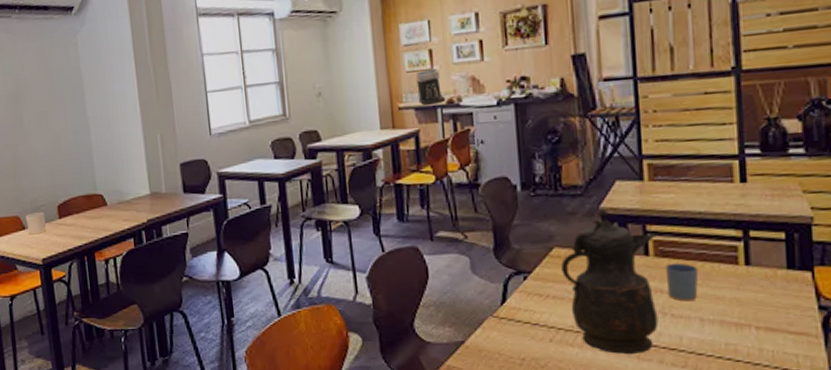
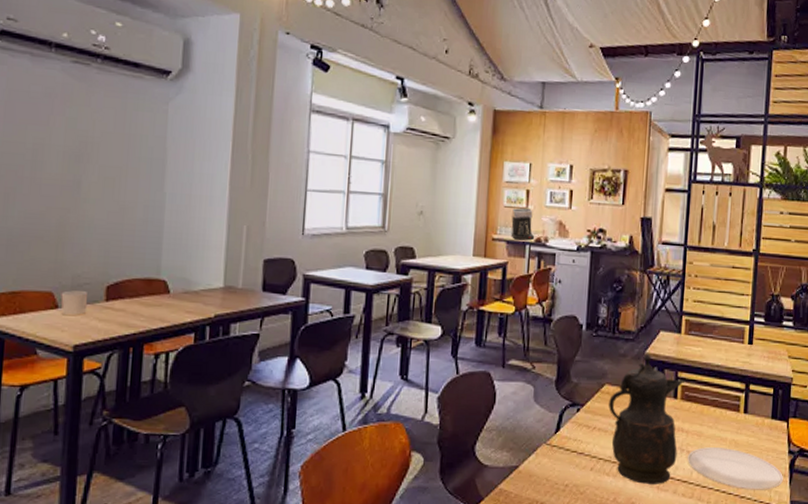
mug: present [665,262,699,302] -> none [687,406,711,441]
plate: none [673,308,814,356] -> present [688,447,783,490]

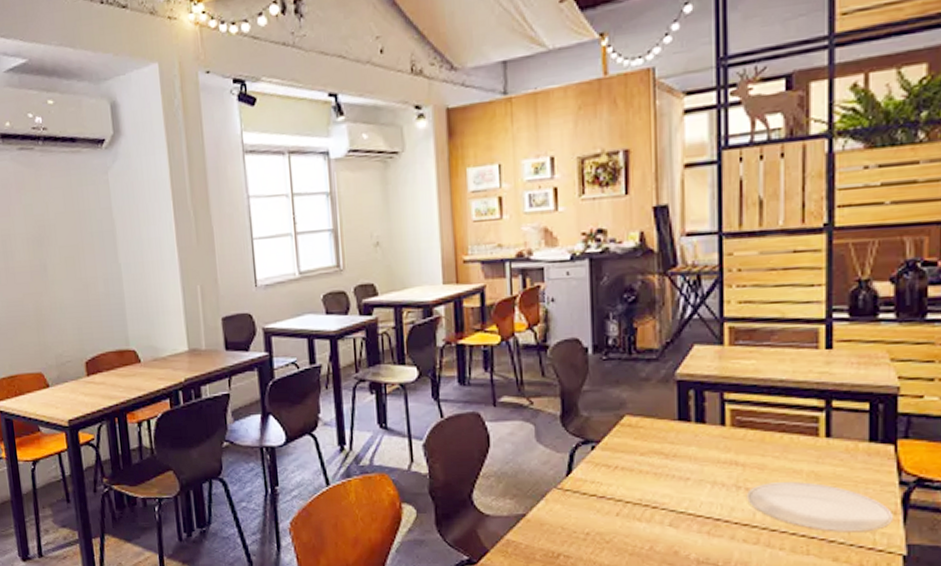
mug: present [60,290,89,316] -> none [49,369,73,394]
coffee maker: present [511,207,534,240] -> none [483,218,514,258]
coffeepot: present [609,353,684,484] -> none [632,374,734,529]

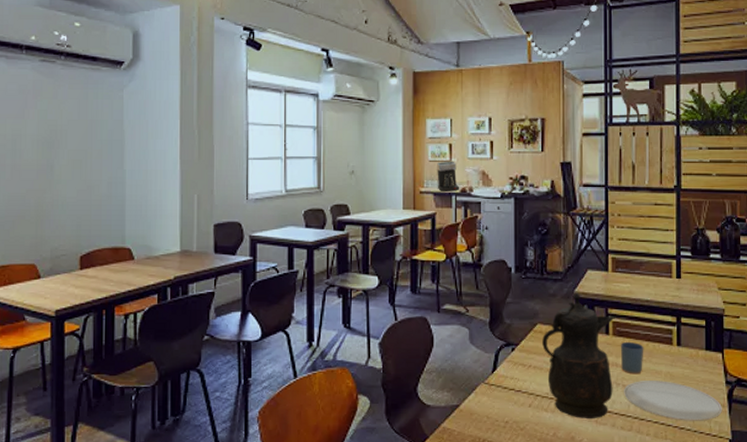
coffee maker: none [483,218,514,258] -> present [437,161,459,191]
coffeepot: none [632,374,734,529] -> present [542,292,615,418]
mug: none [741,433,777,475] -> present [620,341,644,375]

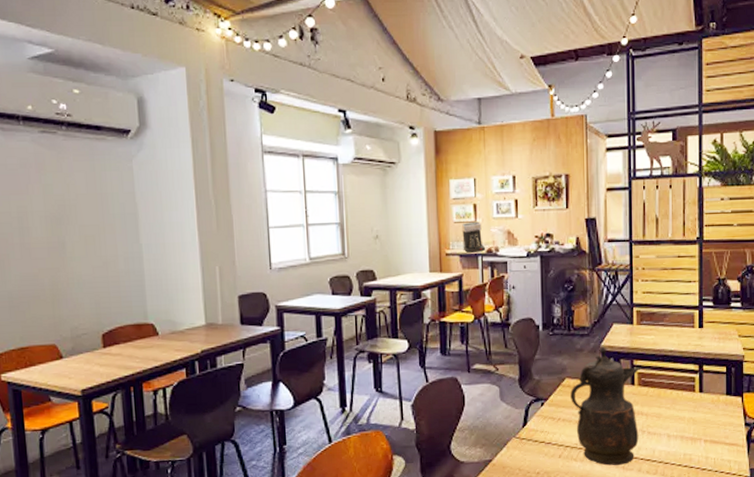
mug: present [620,341,644,375] -> none [645,390,668,422]
plate: present [624,381,722,421] -> none [649,426,741,463]

